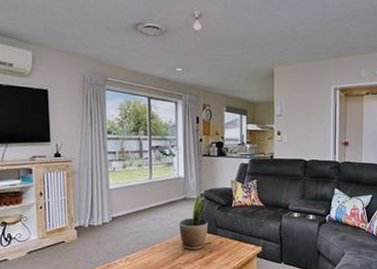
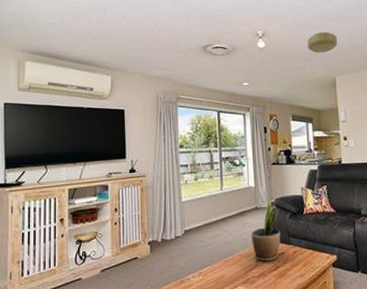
ceiling light: none [247,16,280,41] -> present [307,31,338,53]

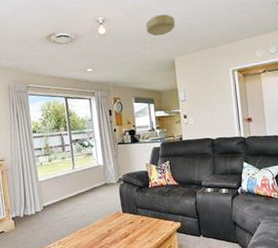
potted plant: present [251,202,281,262] -> none [103,178,130,231]

